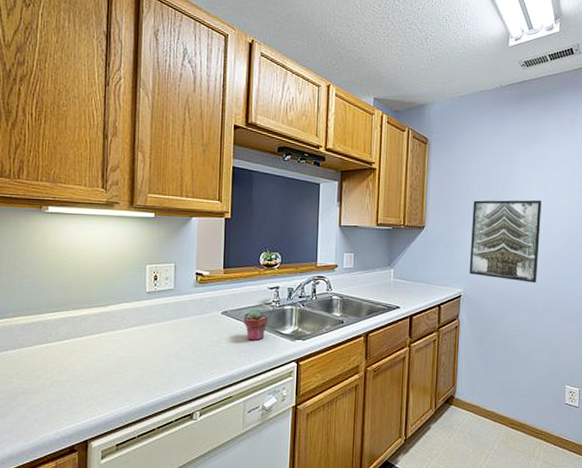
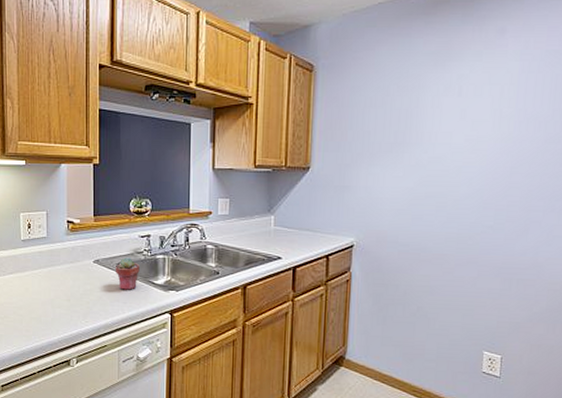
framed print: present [469,200,542,284] -> none [363,131,457,232]

